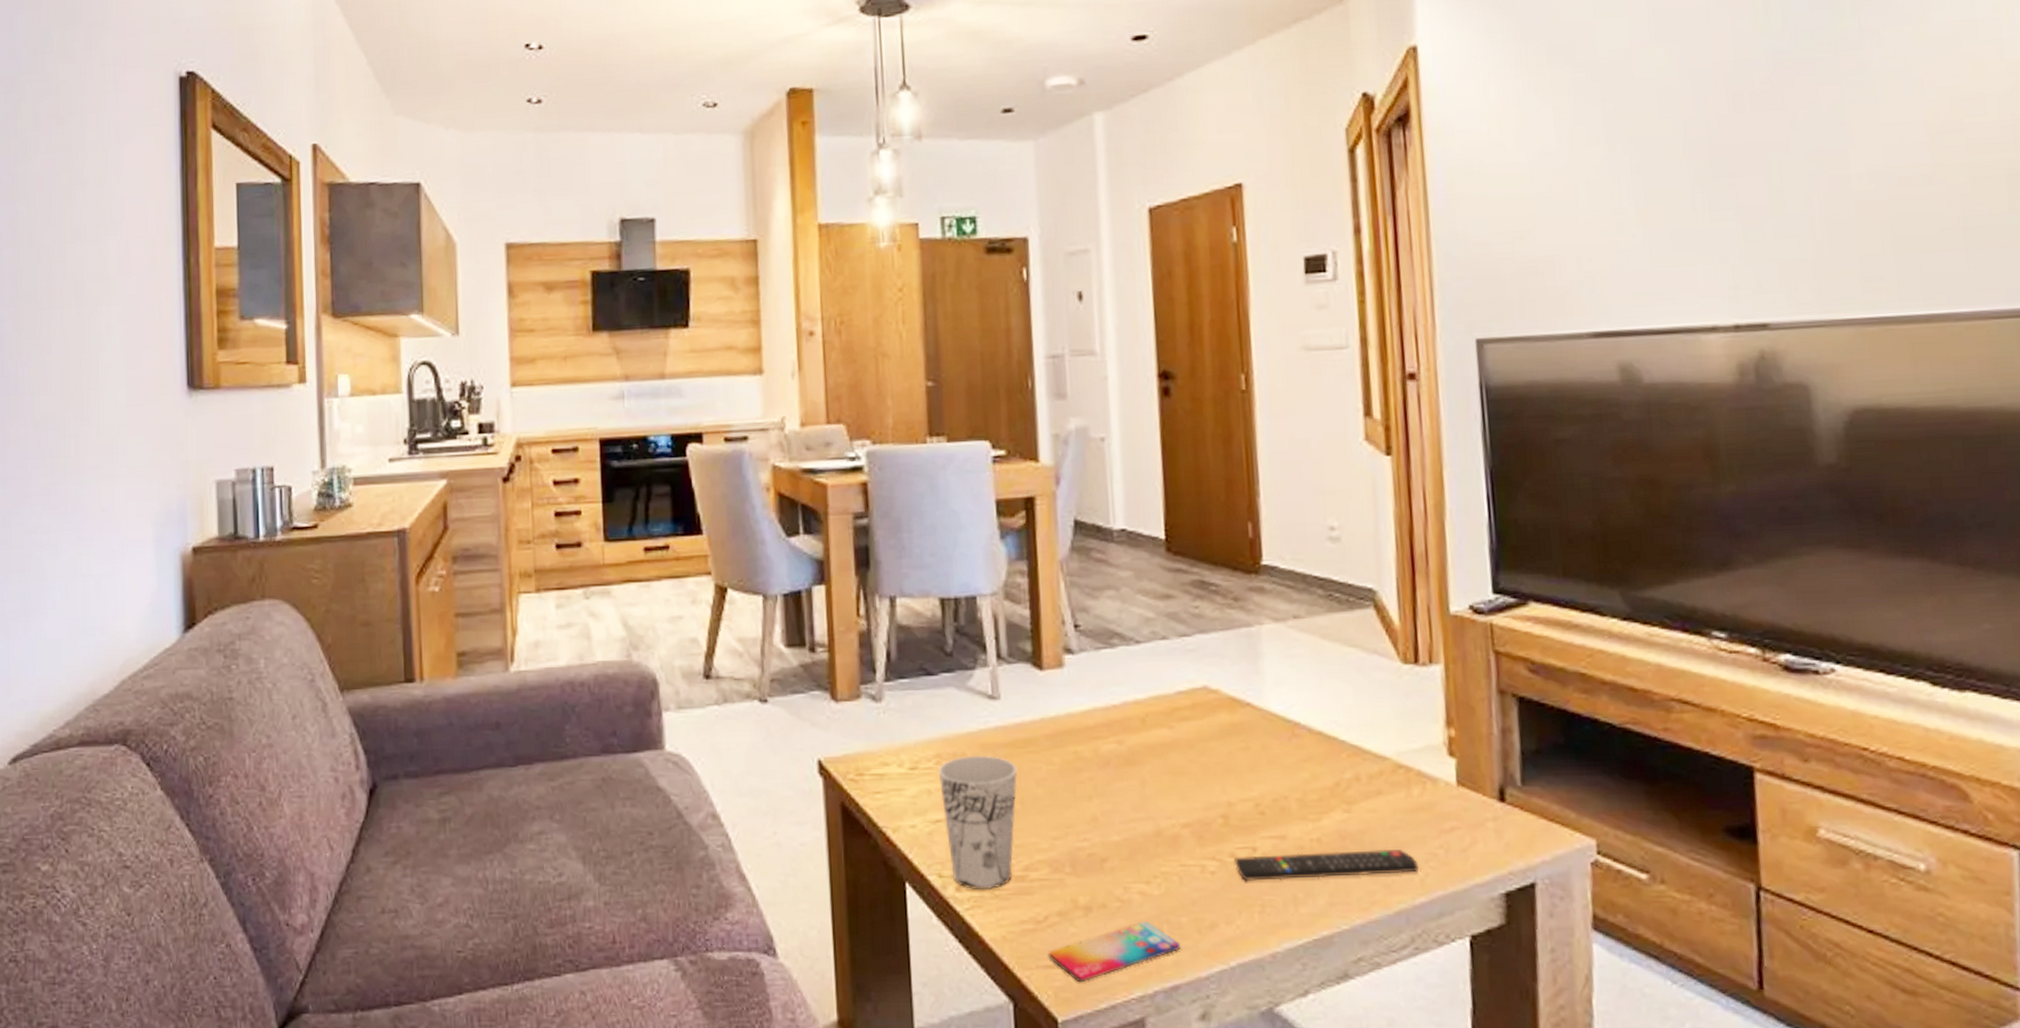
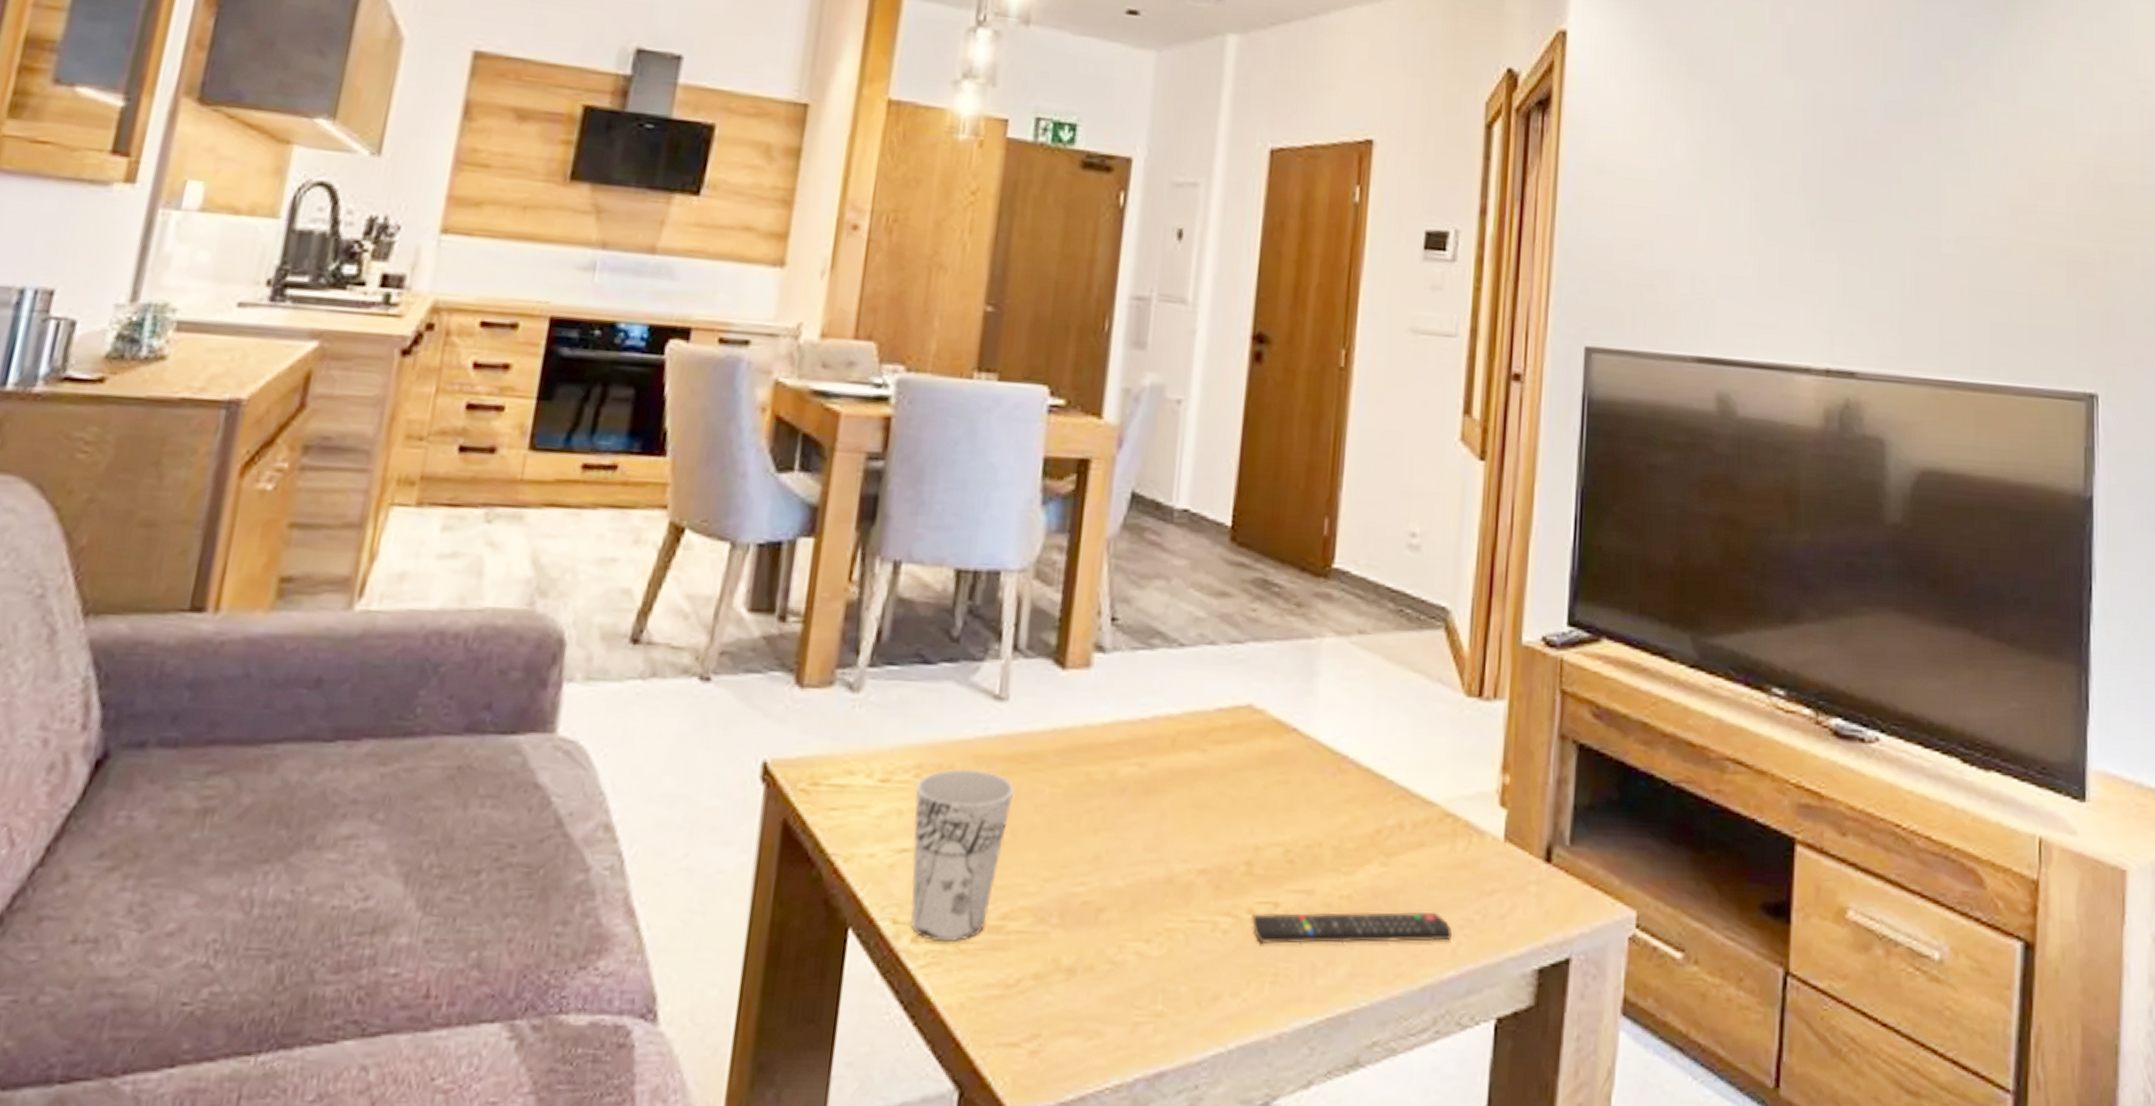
smartphone: present [1048,922,1182,983] -> none [1012,990,1175,1066]

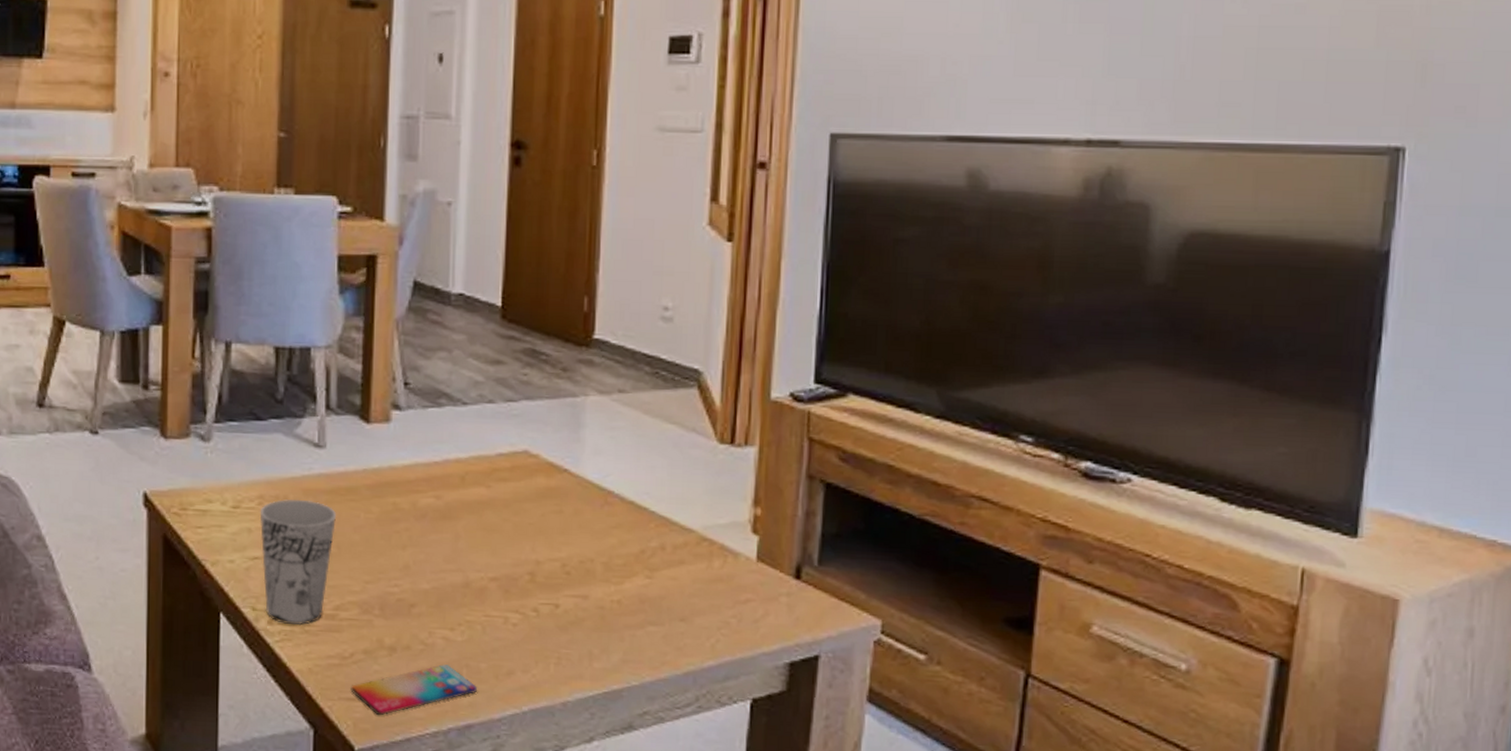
smartphone: none [1012,990,1175,1066] -> present [350,664,478,716]
remote control: present [1250,911,1452,944] -> none [536,612,710,639]

